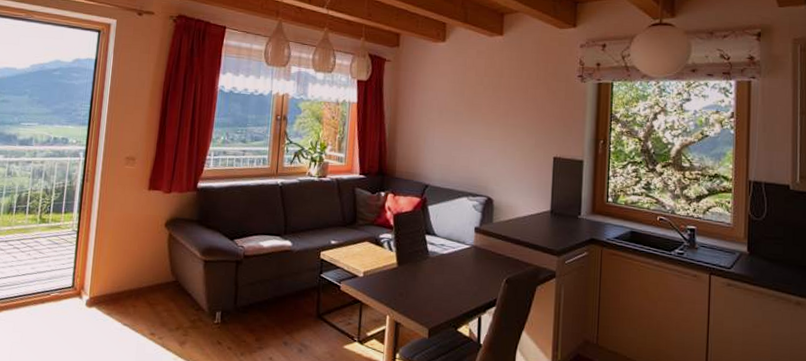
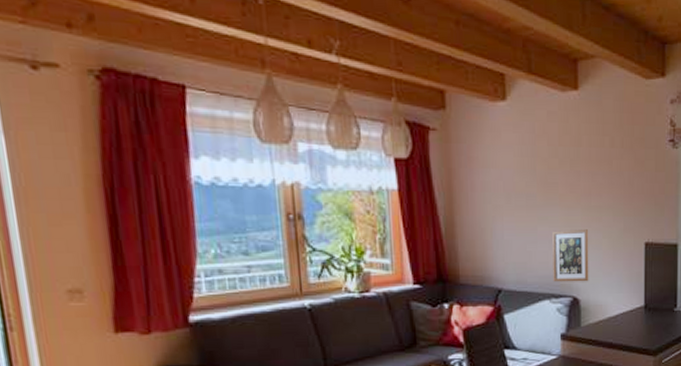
picture frame: none [472,141,505,186] -> present [552,229,589,282]

